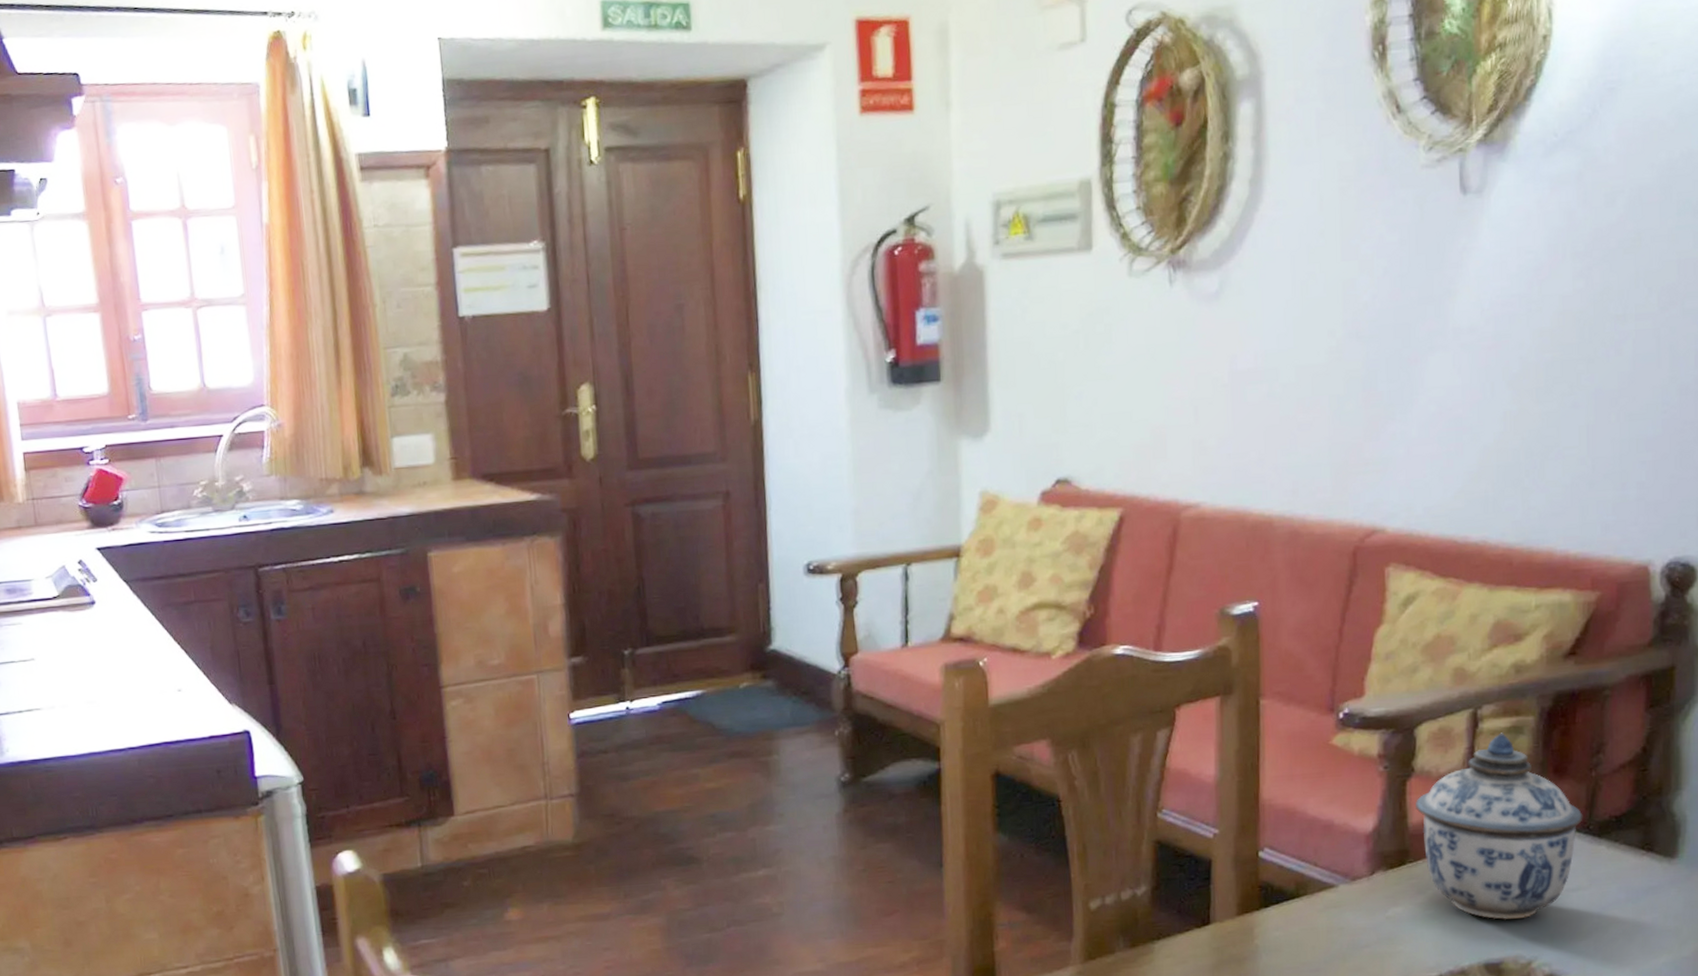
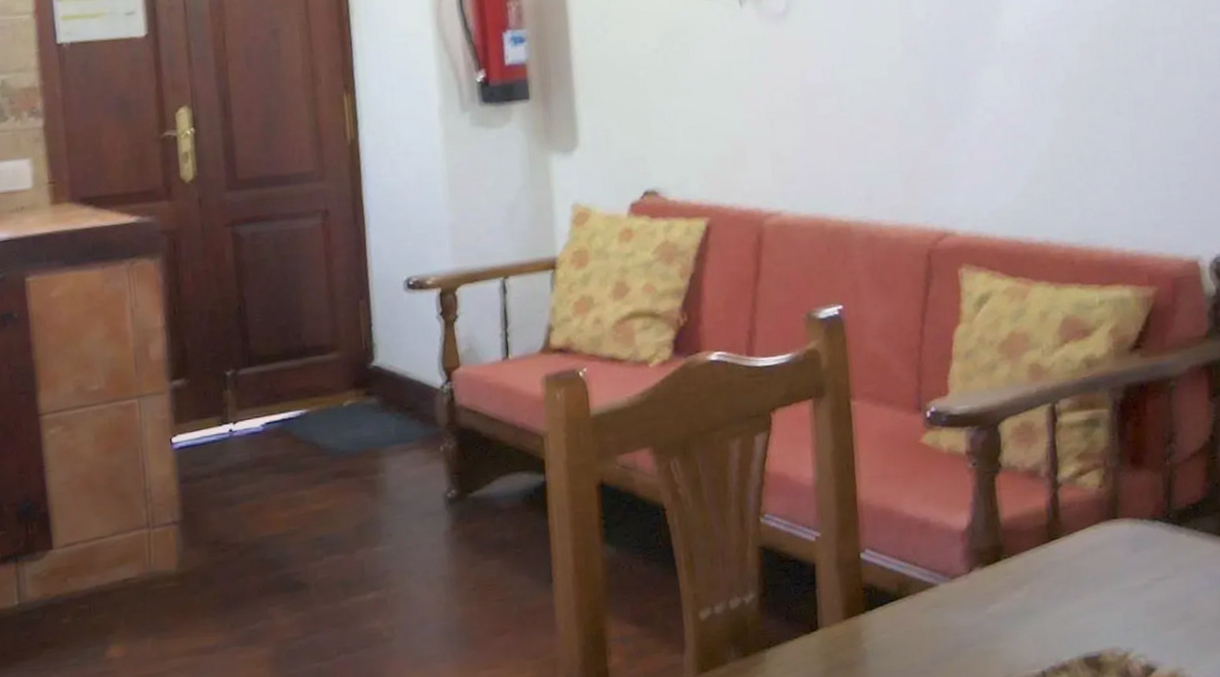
lidded jar: present [1416,732,1583,920] -> none [1005,426,1163,613]

